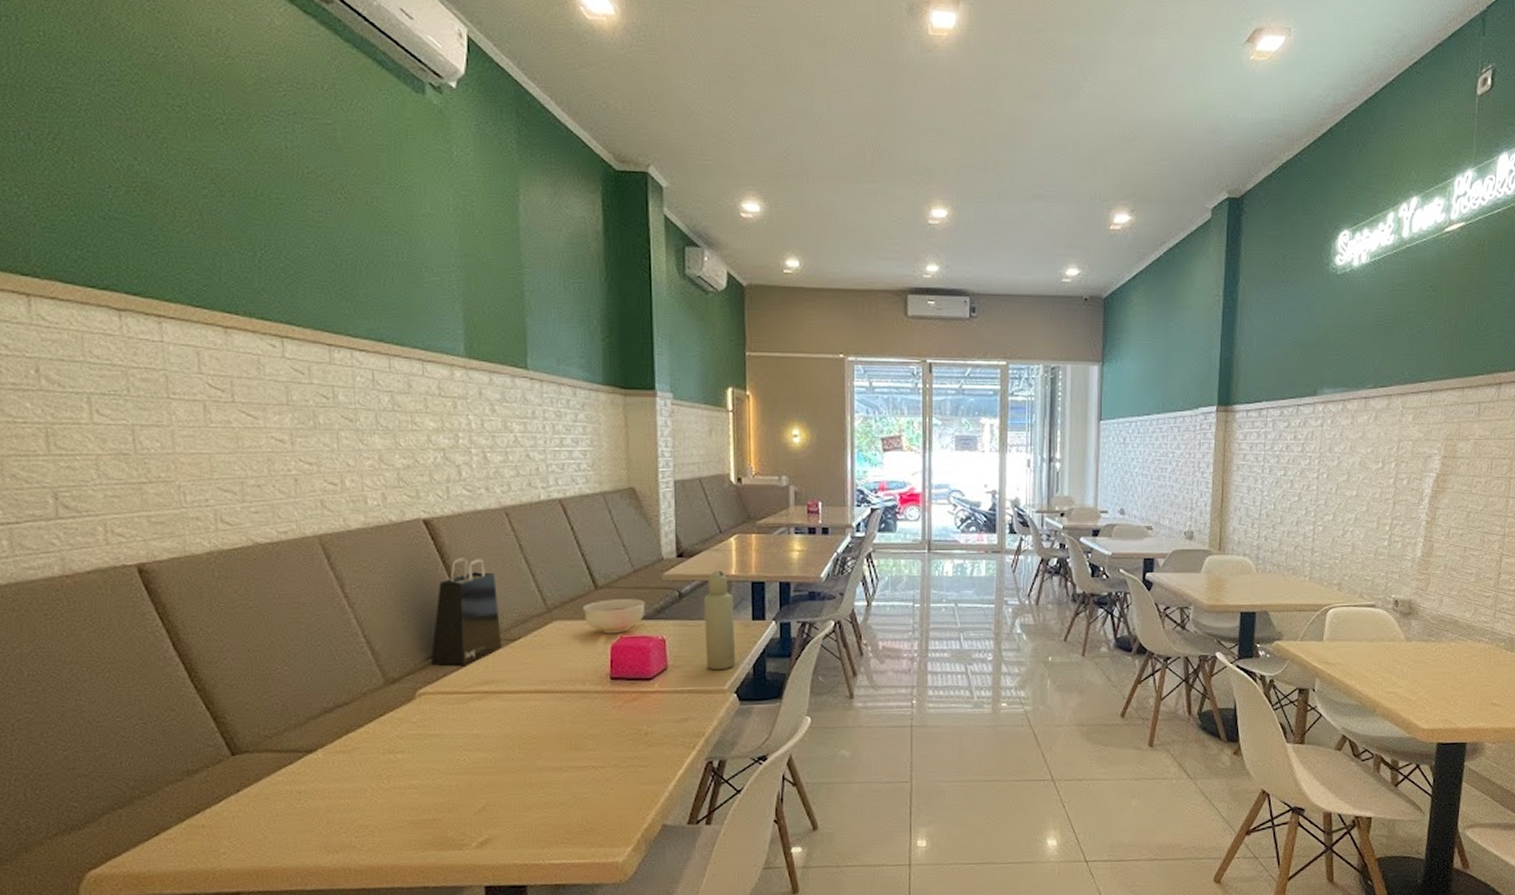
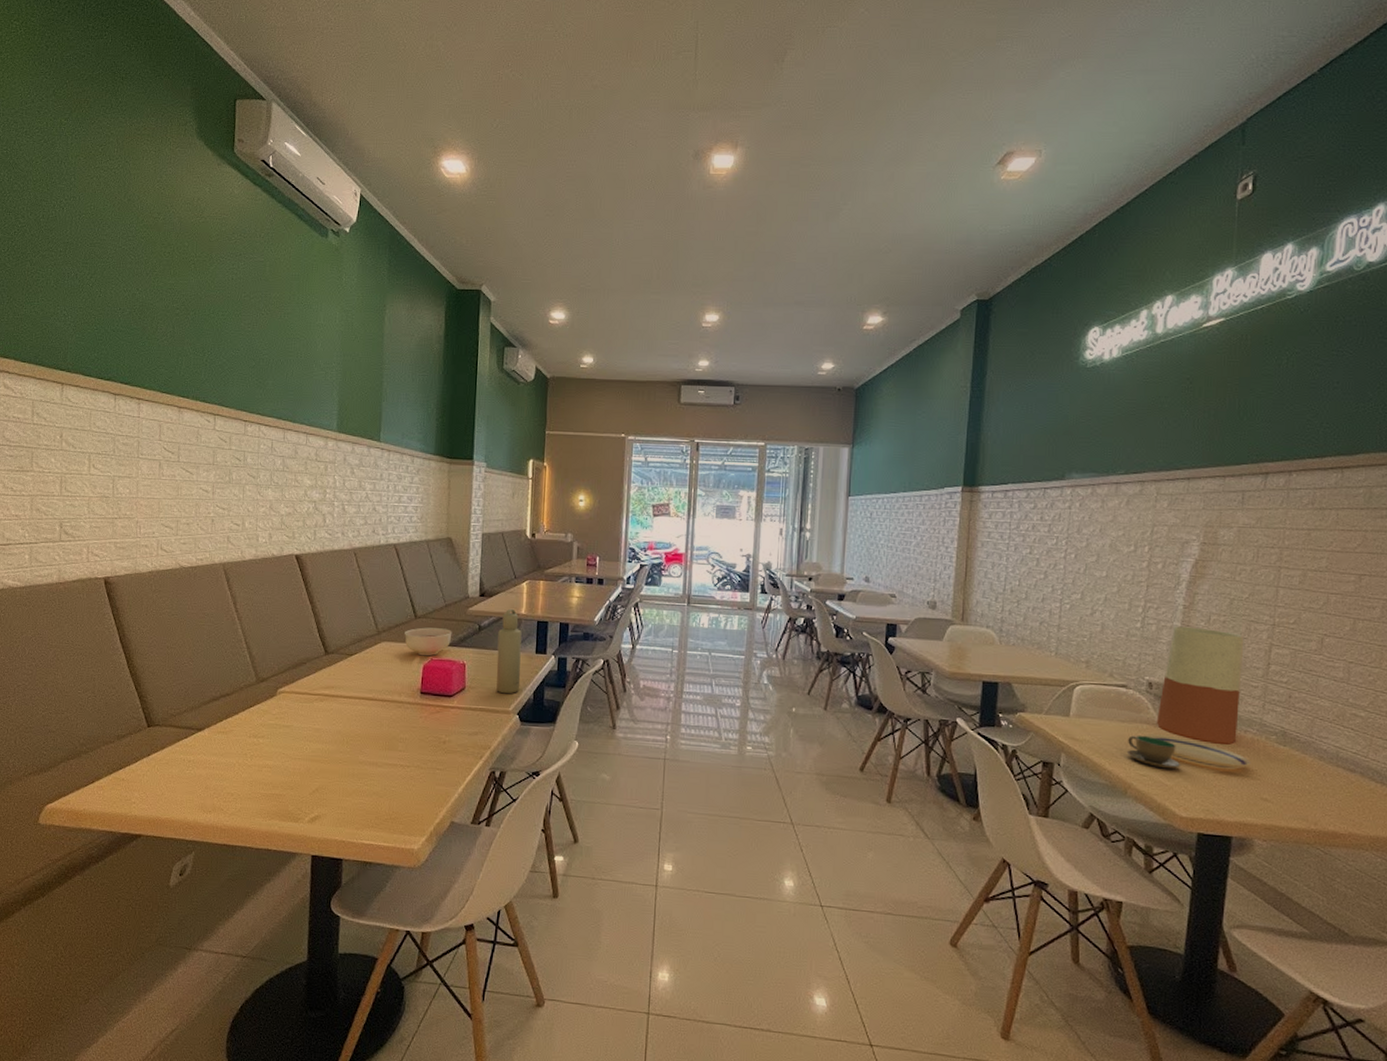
shopping bag: present [430,558,501,667] -> none [289,586,343,673]
cup: none [1375,654,1423,684] -> present [1126,735,1181,769]
plate: none [1391,651,1484,680] -> present [1144,734,1252,771]
vase: none [1401,542,1479,656] -> present [1156,626,1245,746]

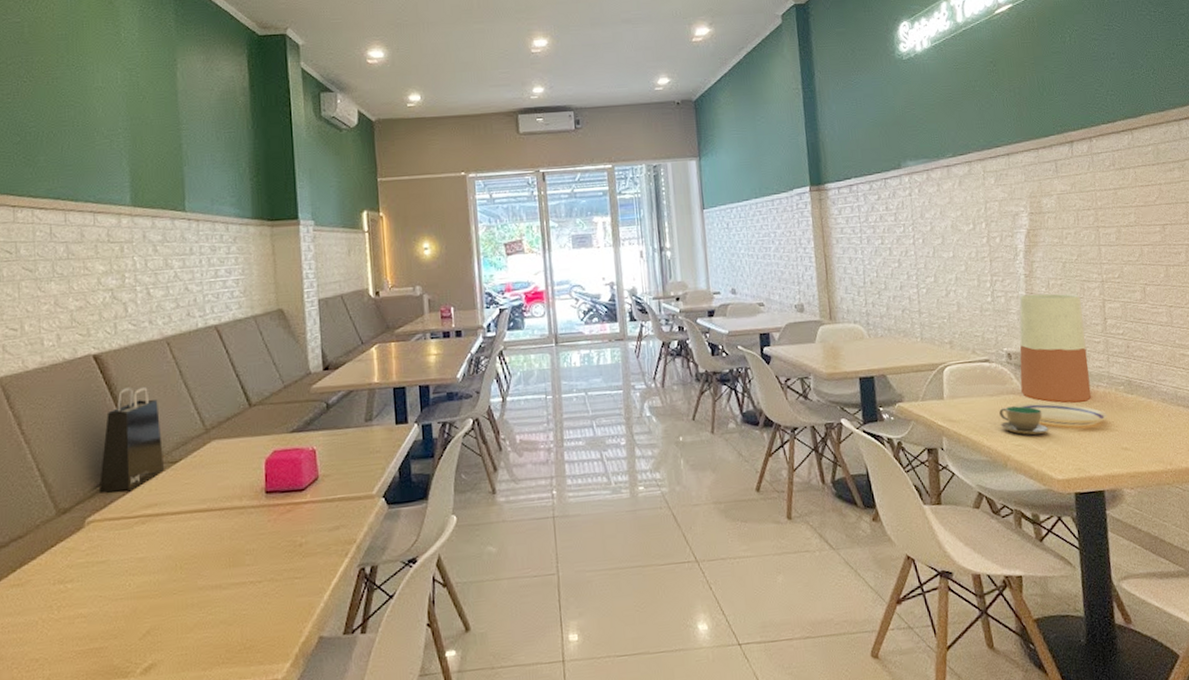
shopping bag: none [289,586,343,673] -> present [98,386,164,494]
bowl: present [404,627,452,656] -> none [239,413,296,450]
bottle: present [496,608,522,694] -> none [350,378,383,477]

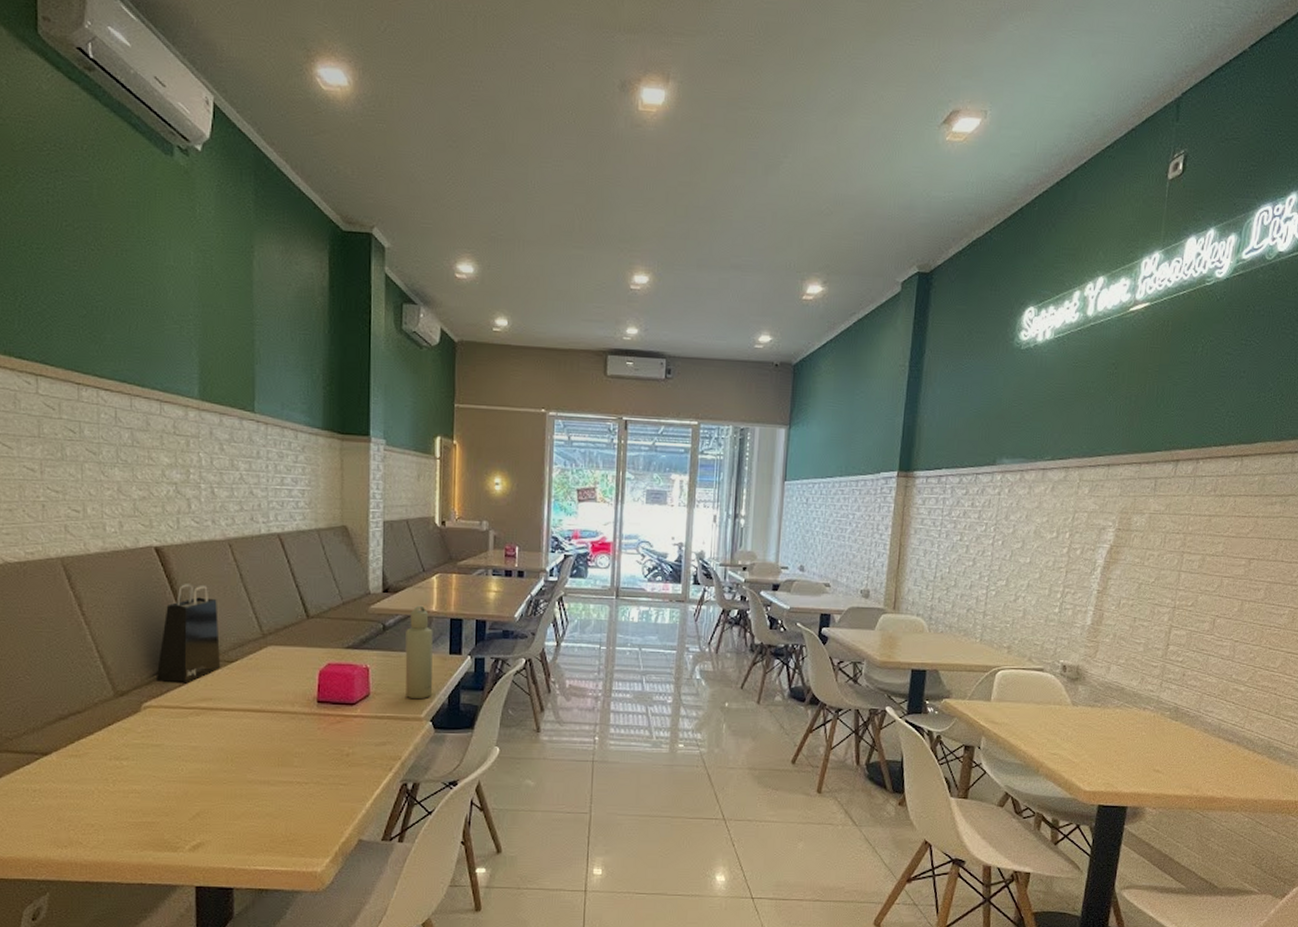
bottle: none [350,378,383,477] -> present [405,605,433,700]
cup: present [999,406,1049,436] -> none [1040,717,1088,747]
plate: present [1012,402,1108,428] -> none [1056,715,1148,746]
vase: present [1019,293,1092,404] -> none [1067,610,1149,723]

